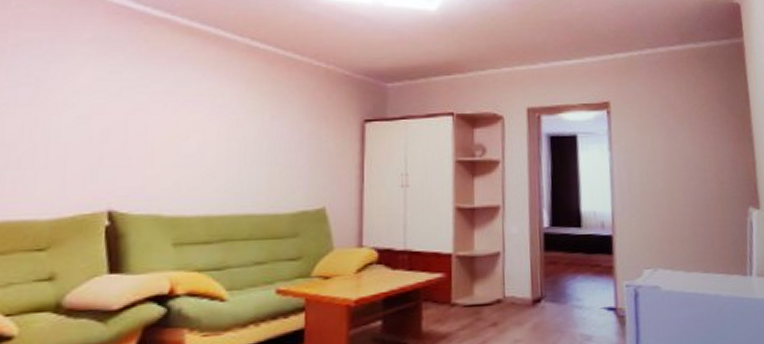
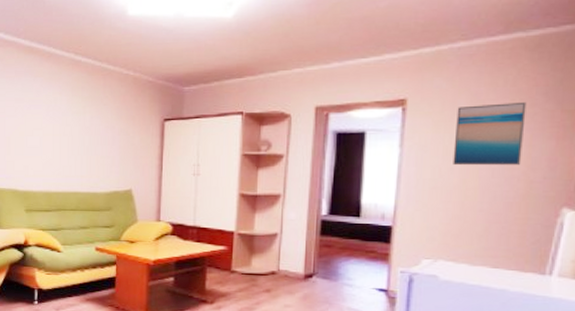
wall art: none [653,106,711,169] -> present [453,101,527,166]

